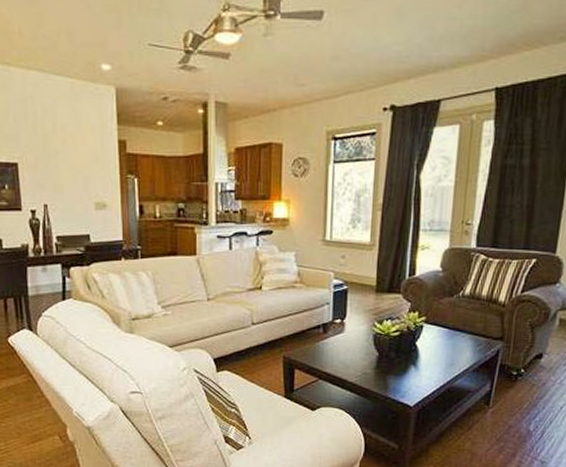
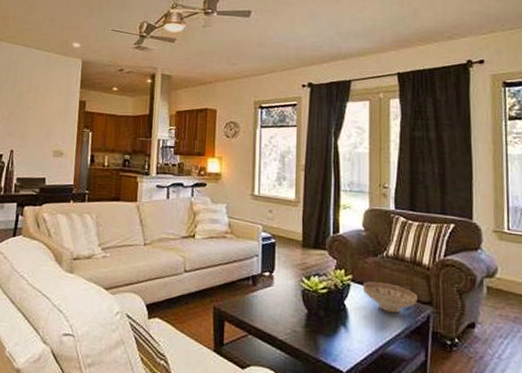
decorative bowl: none [435,322,490,350] -> present [362,281,418,314]

